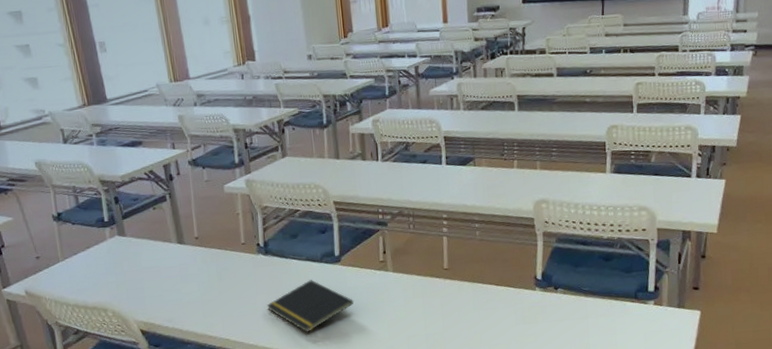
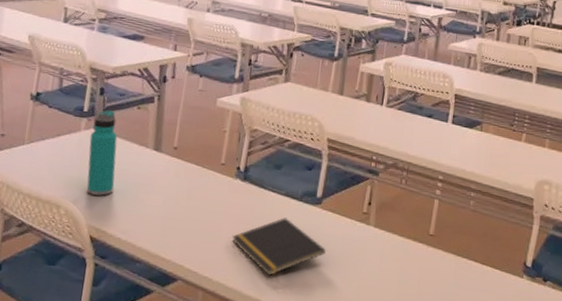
water bottle: none [116,215,151,294] -> present [87,110,118,196]

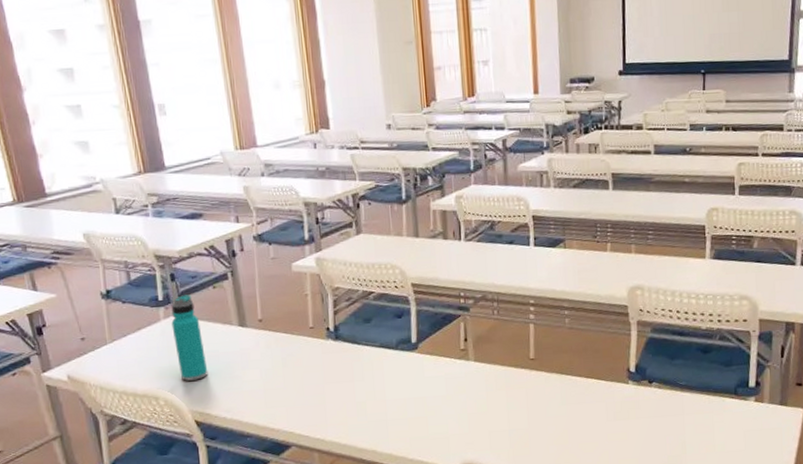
notepad: present [232,218,327,276] -> none [335,368,432,426]

